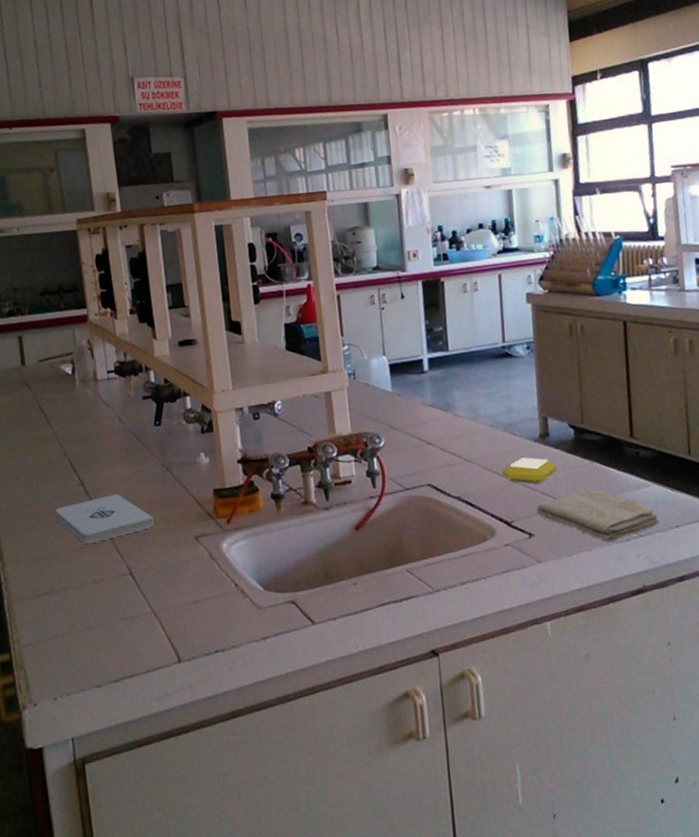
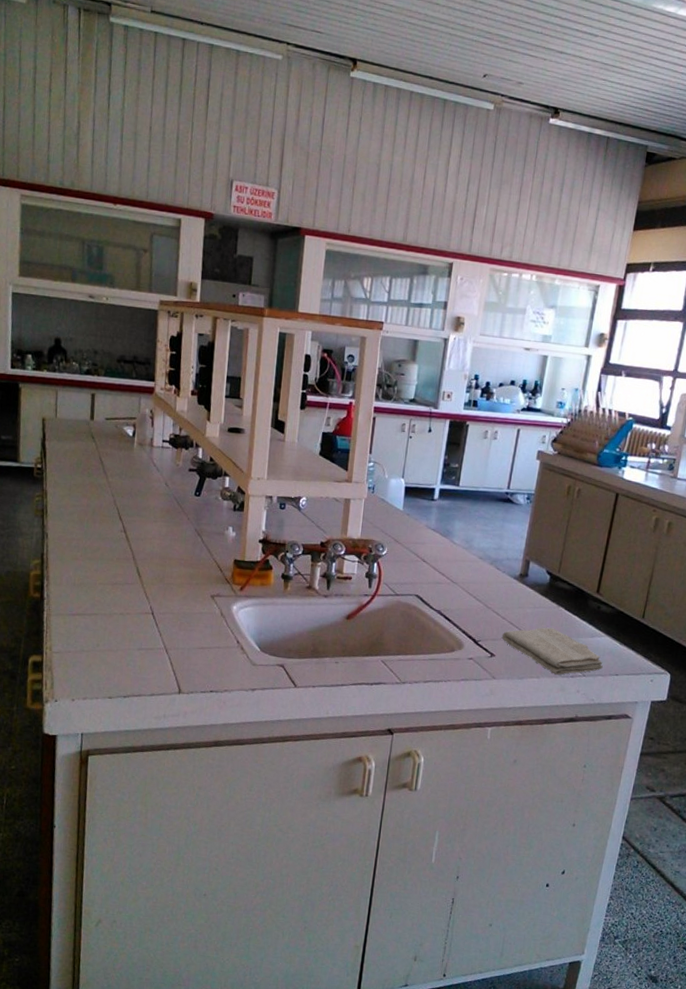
notepad: present [55,493,154,544] -> none [98,545,180,582]
soap bar: present [502,457,558,485] -> none [480,590,529,615]

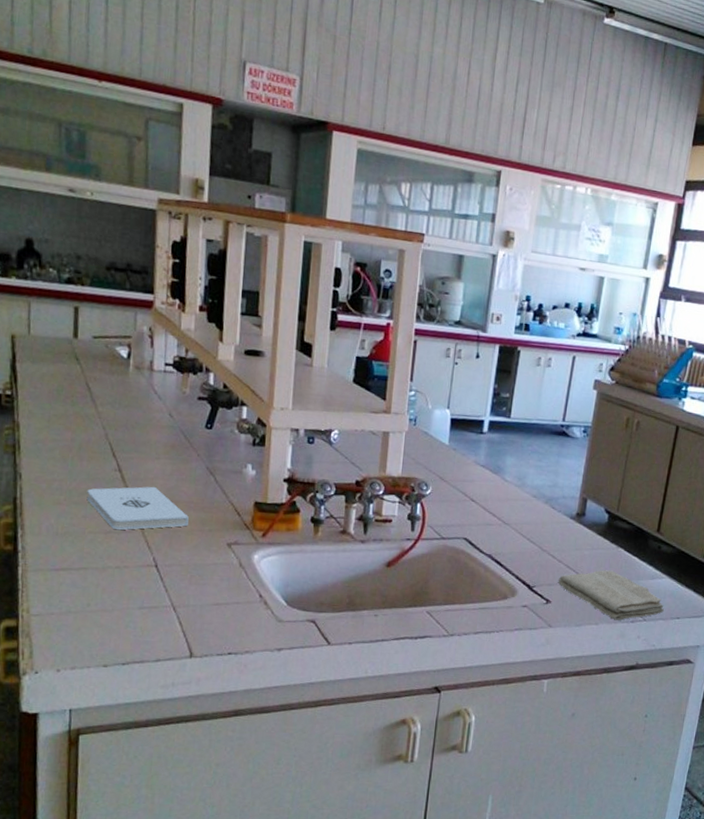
notepad: none [98,545,180,582] -> present [87,486,189,530]

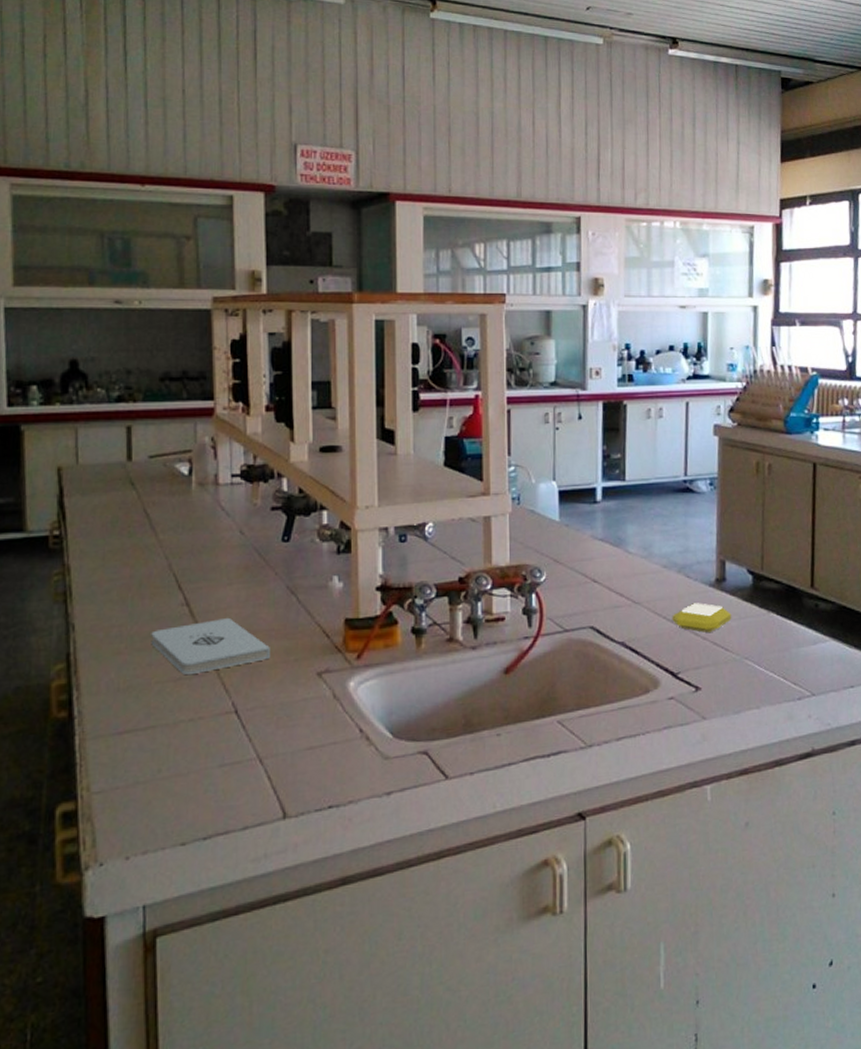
soap bar: none [534,531,586,558] -> present [672,603,732,633]
washcloth: present [558,570,665,620] -> none [705,640,835,700]

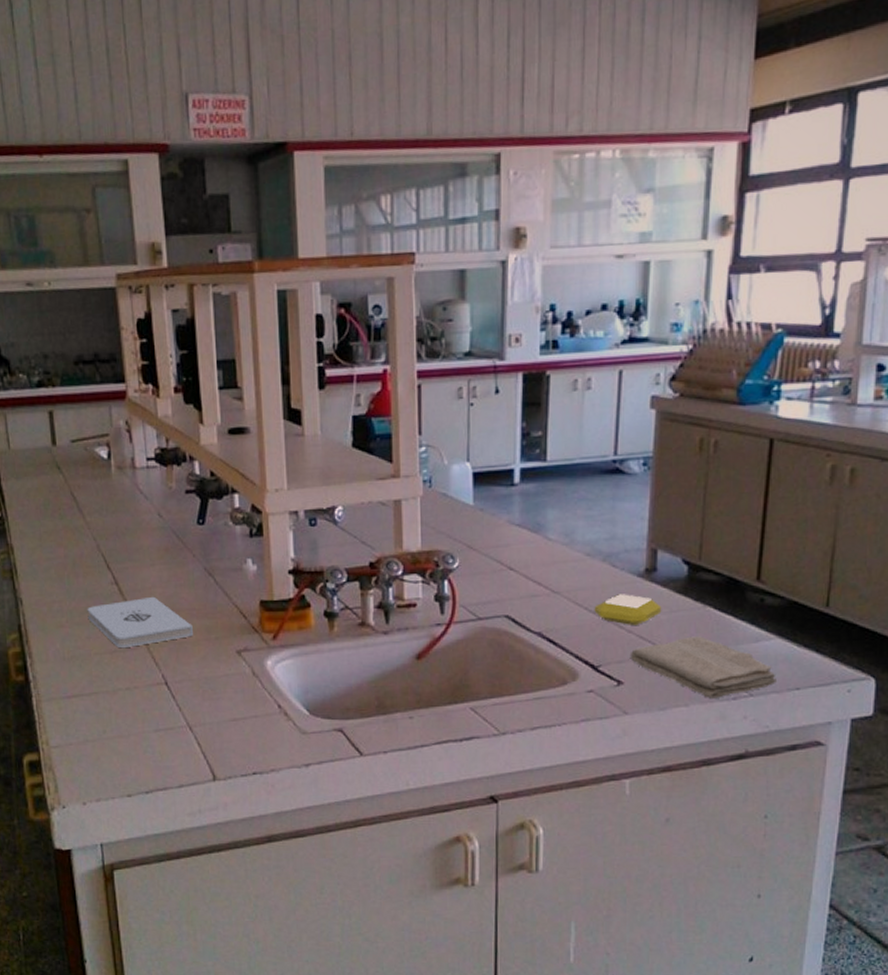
washcloth: none [705,640,835,700] -> present [630,636,778,698]

